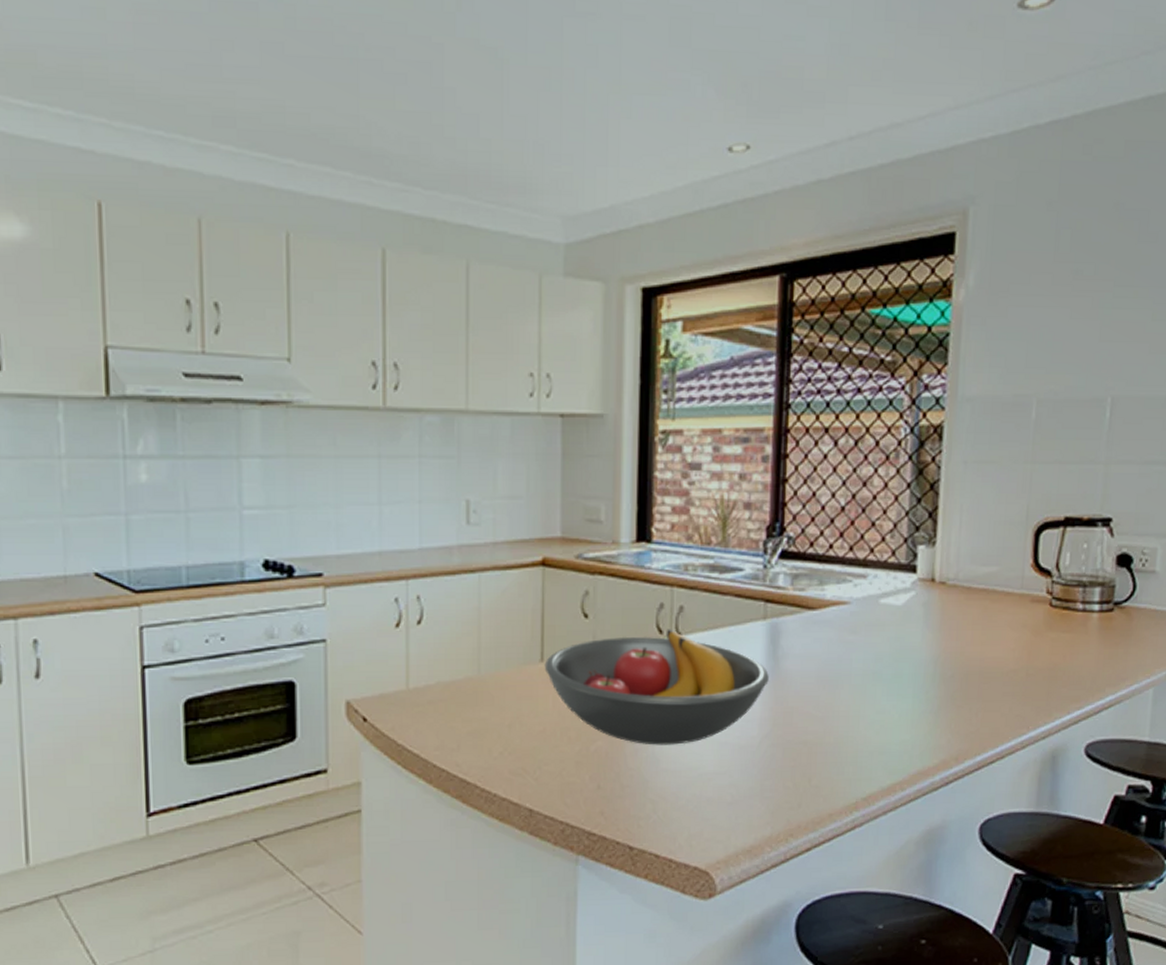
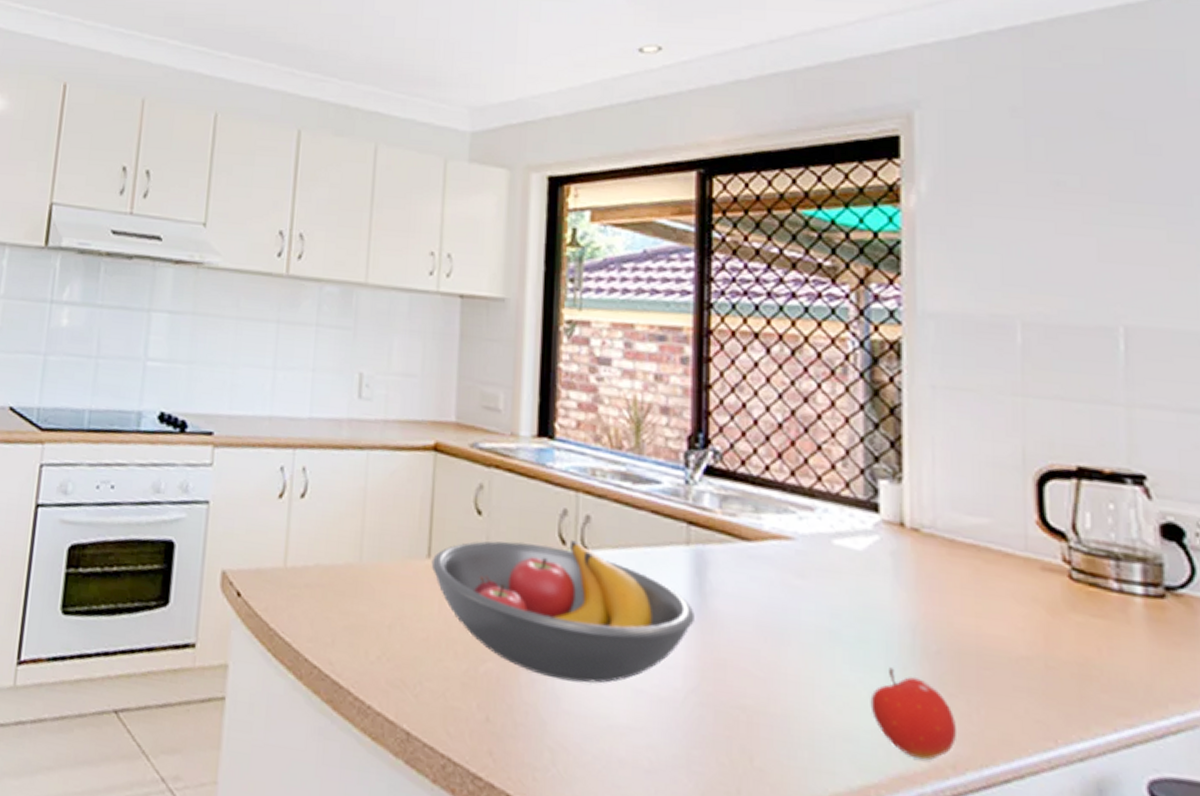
fruit: none [900,693,961,758] -> present [870,667,958,761]

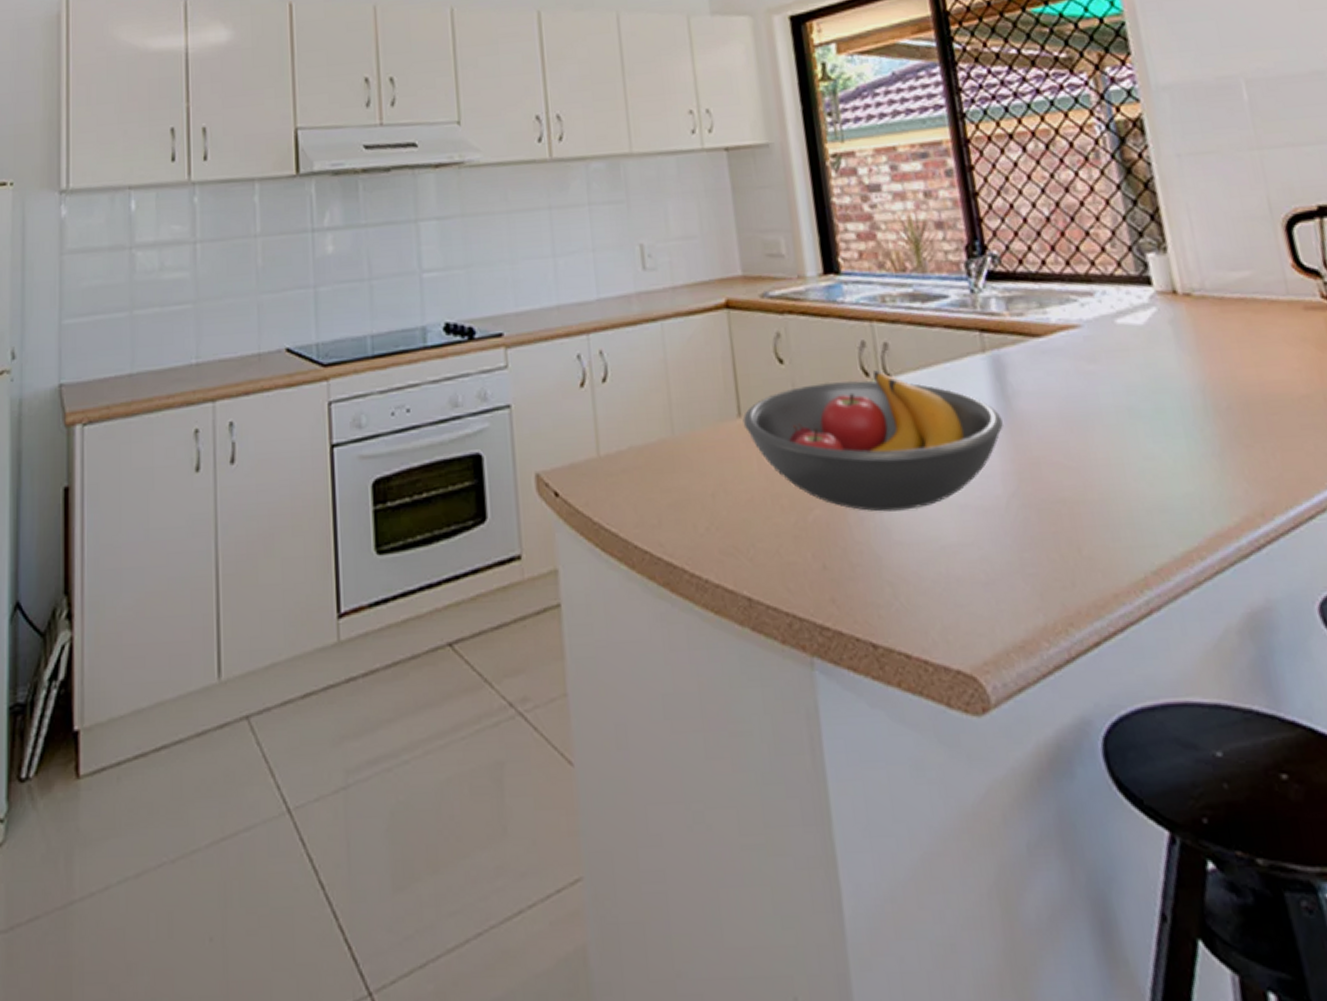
fruit: present [870,667,958,761] -> none [1176,431,1260,515]

